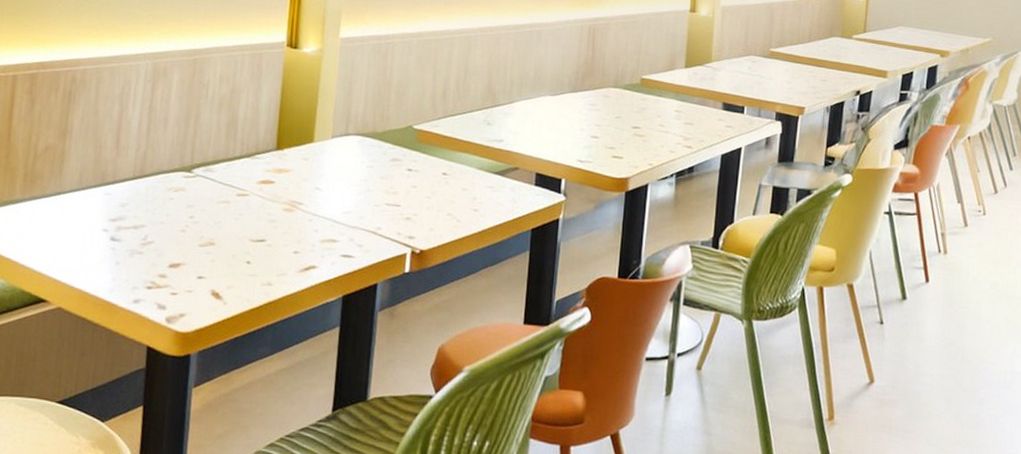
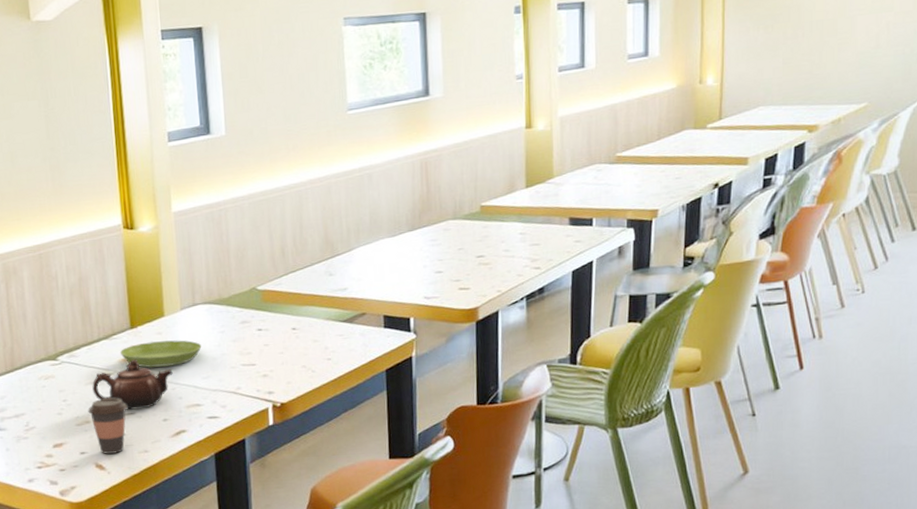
coffee cup: none [214,221,259,283] -> present [88,398,128,454]
teapot: none [224,183,313,237] -> present [92,359,173,410]
saucer: none [260,166,348,196] -> present [120,340,202,368]

